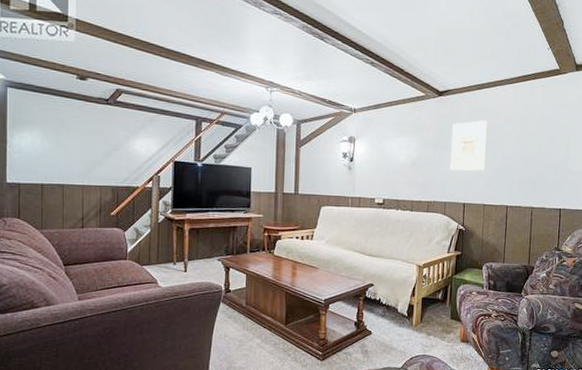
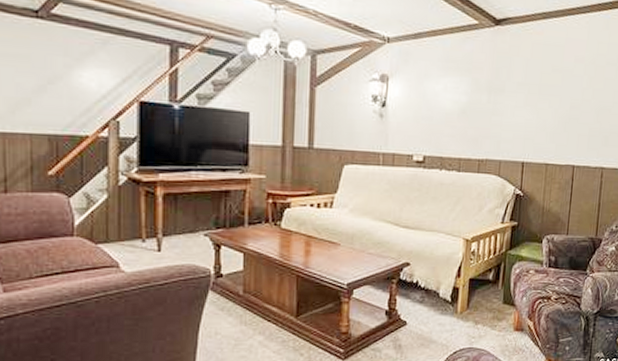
wall art: present [450,119,487,171] -> none [507,57,554,122]

